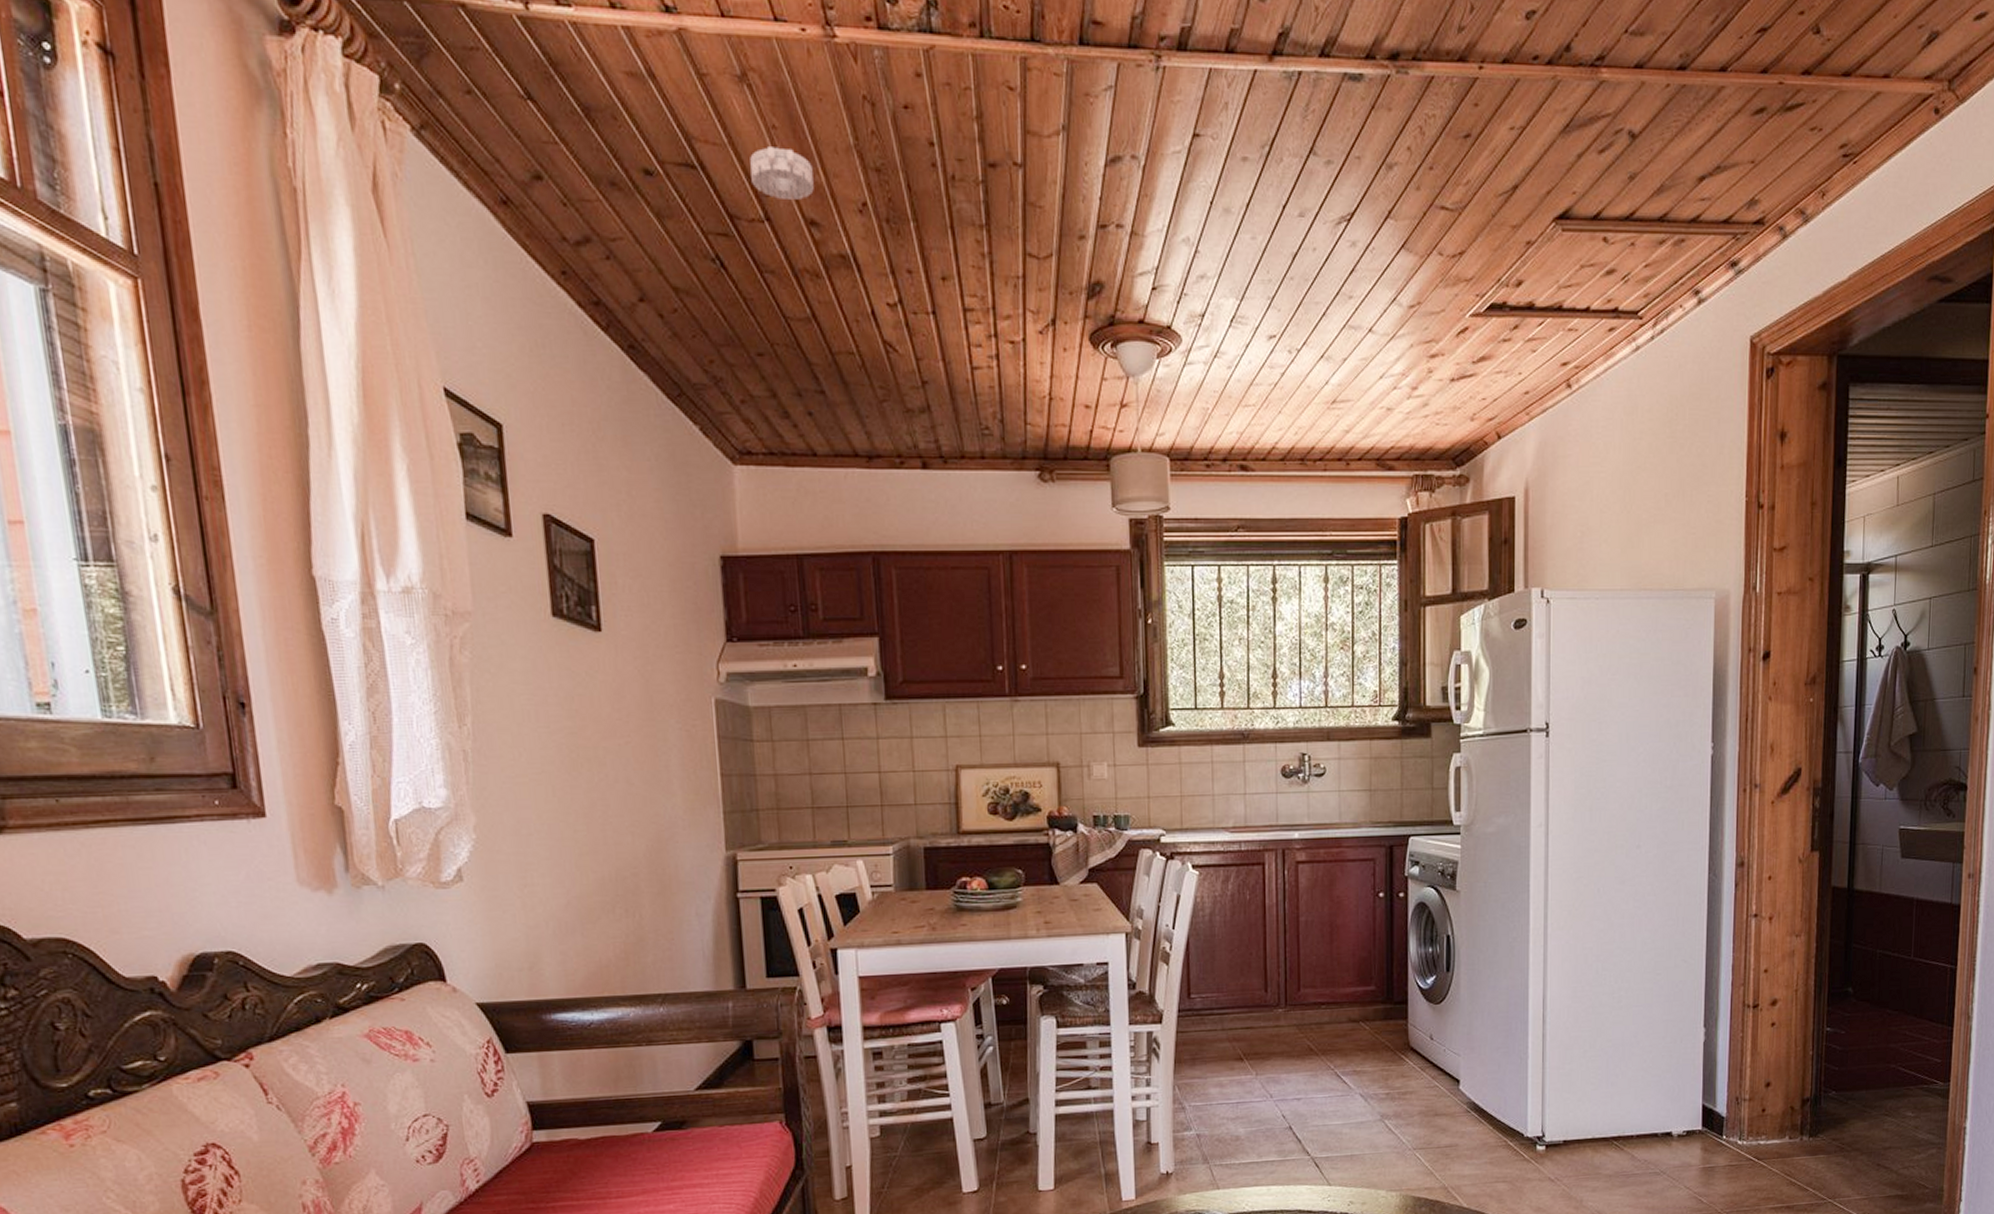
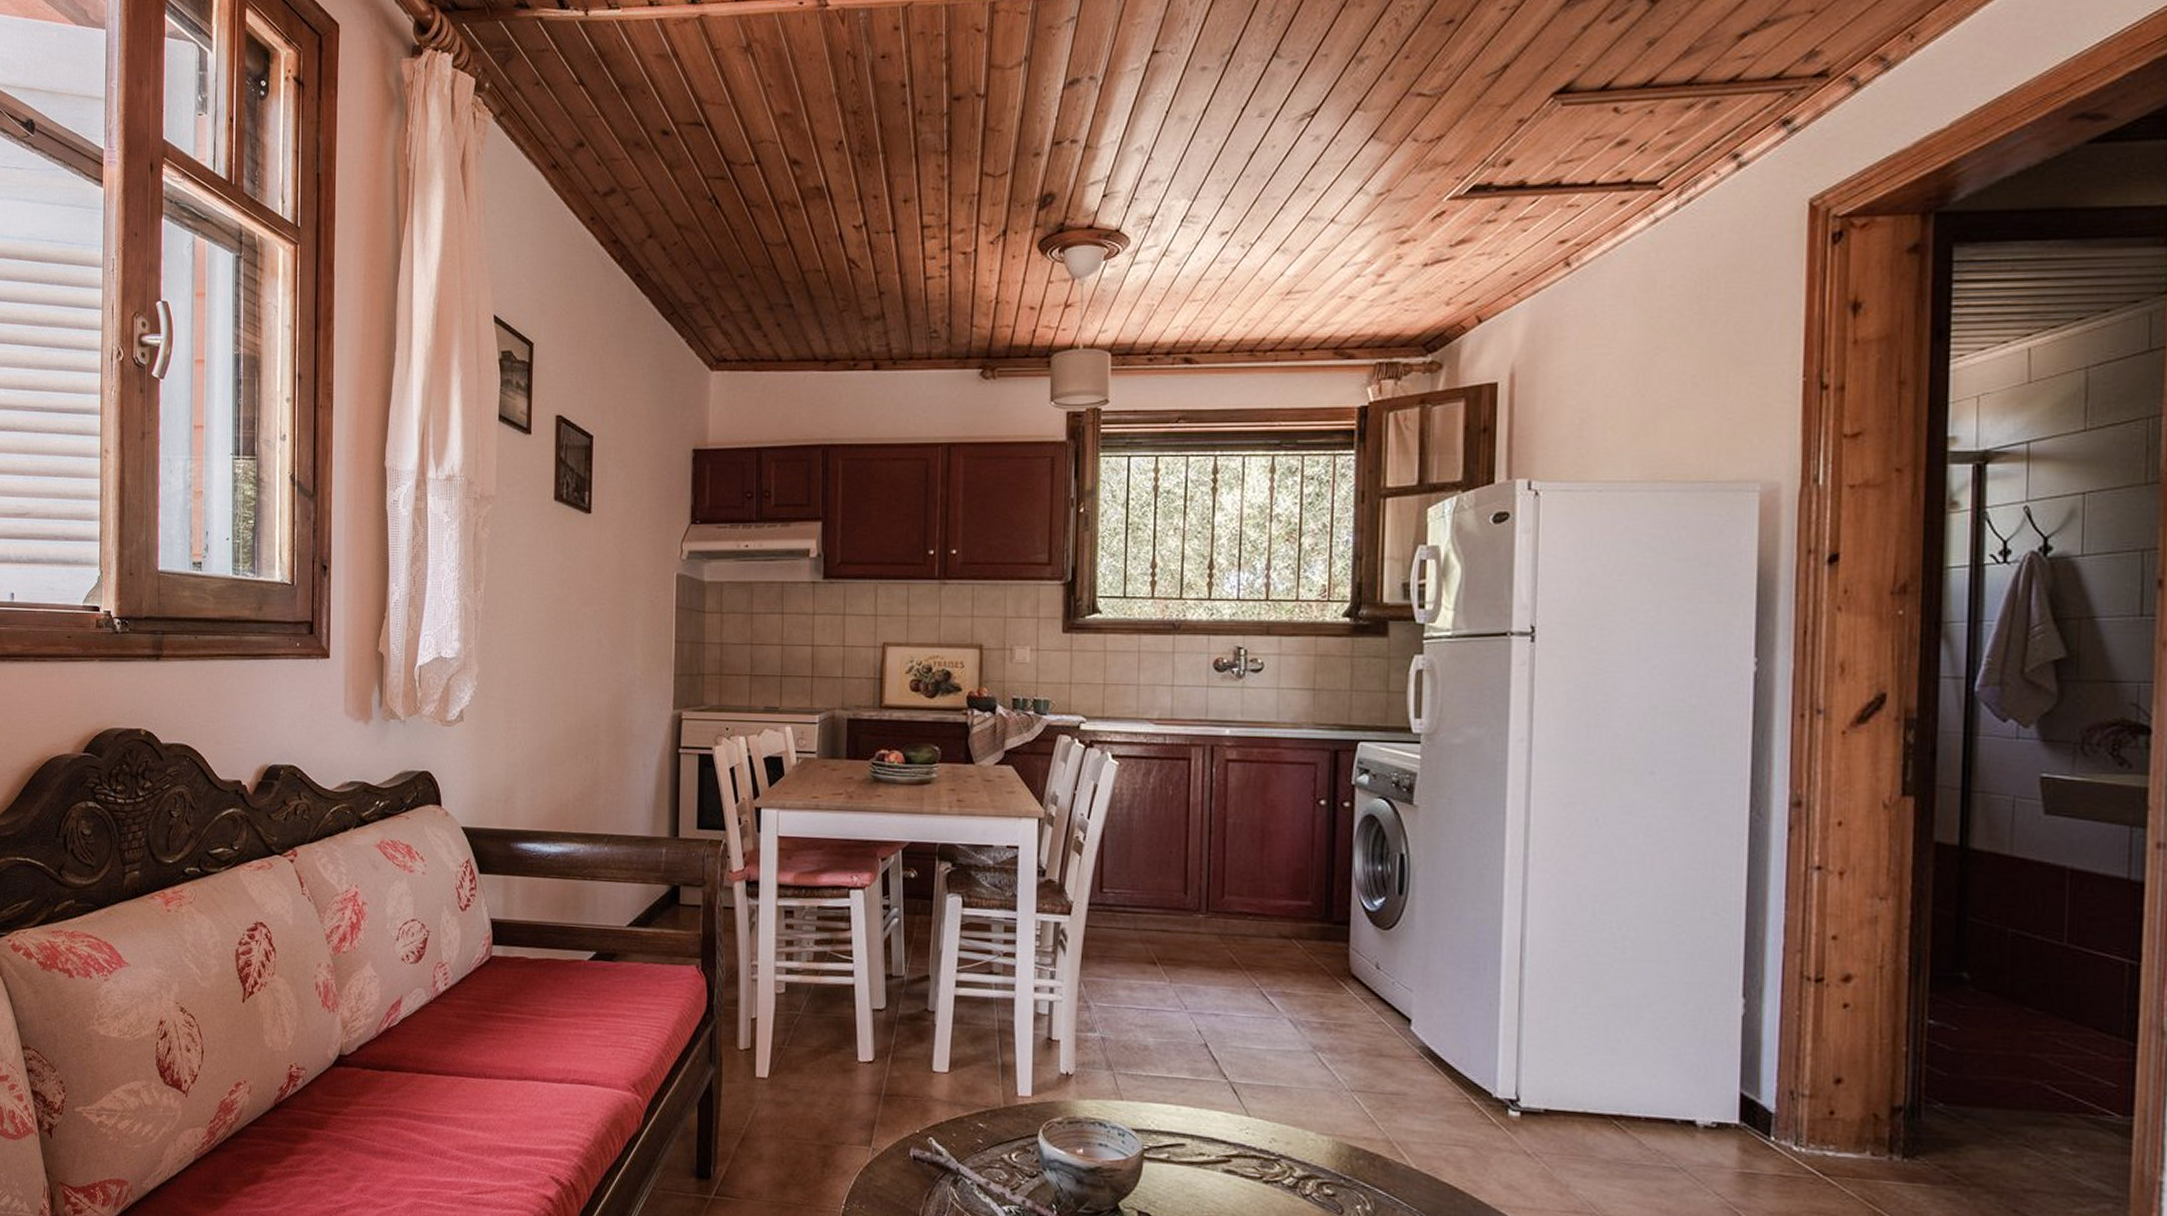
smoke detector: present [750,147,814,200] -> none [747,102,799,145]

